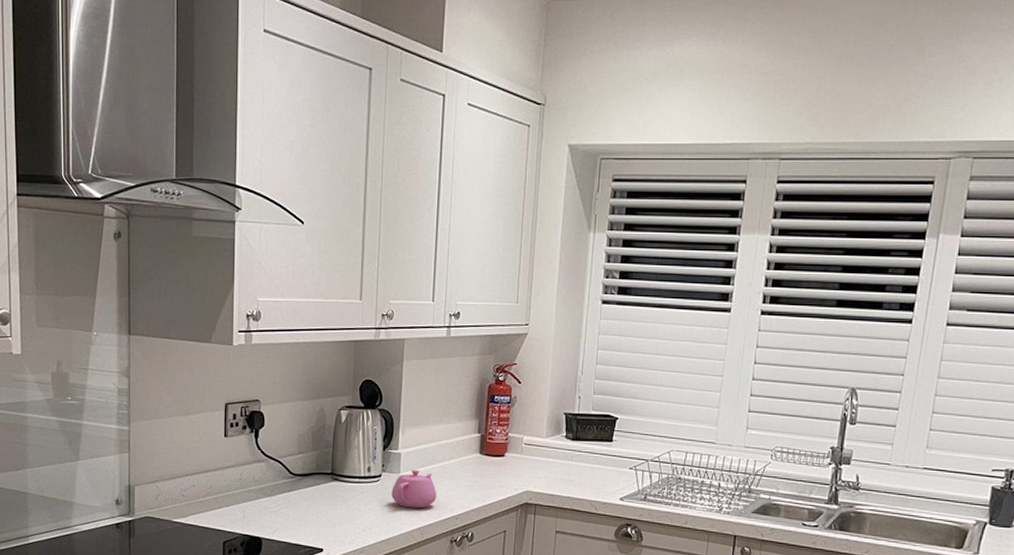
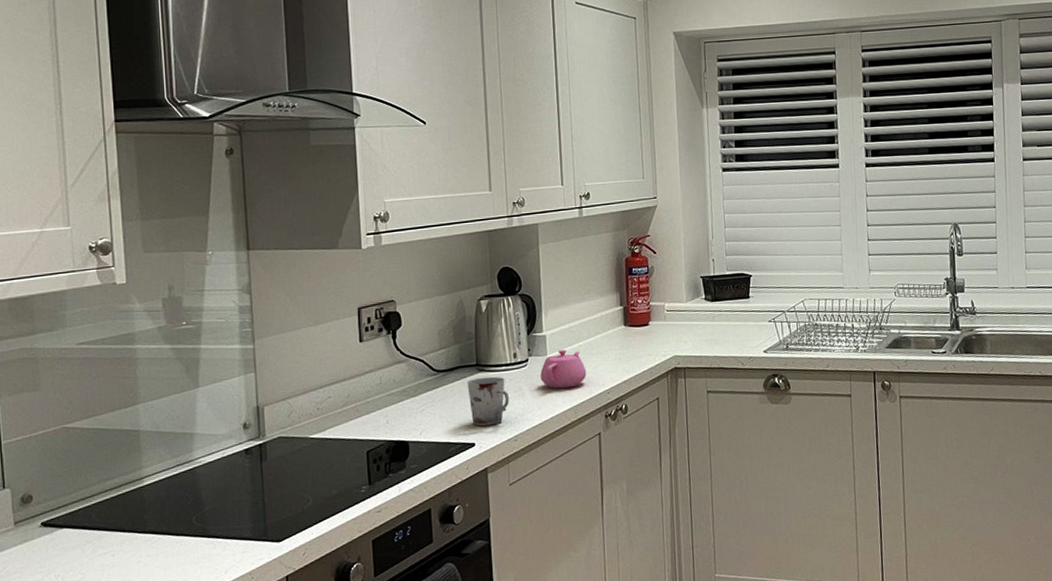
cup: none [321,486,360,534] -> present [467,376,510,426]

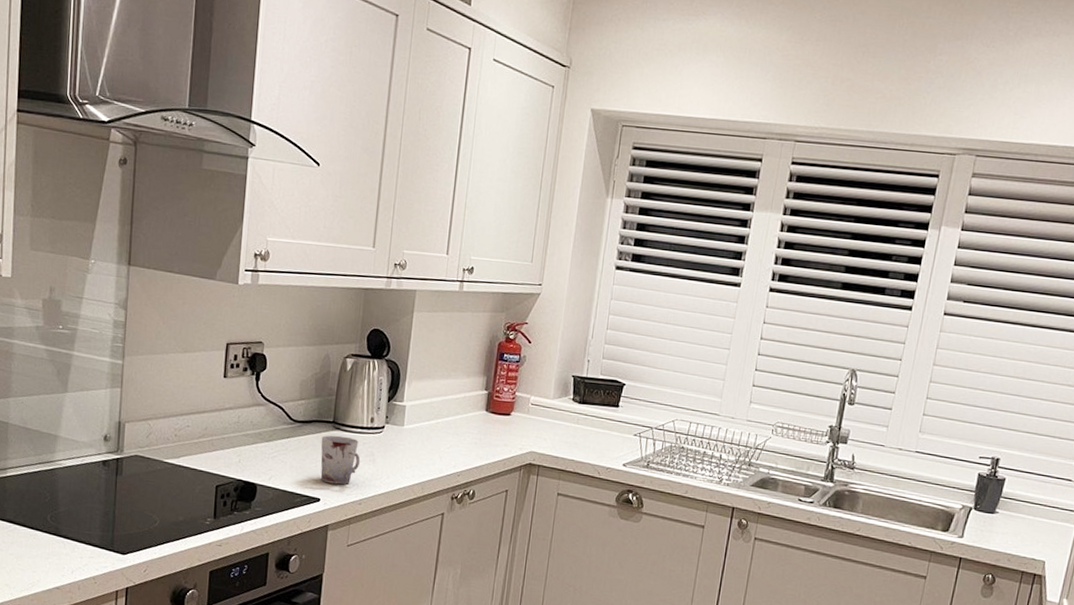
teapot: present [540,349,587,388] -> none [393,423,441,463]

